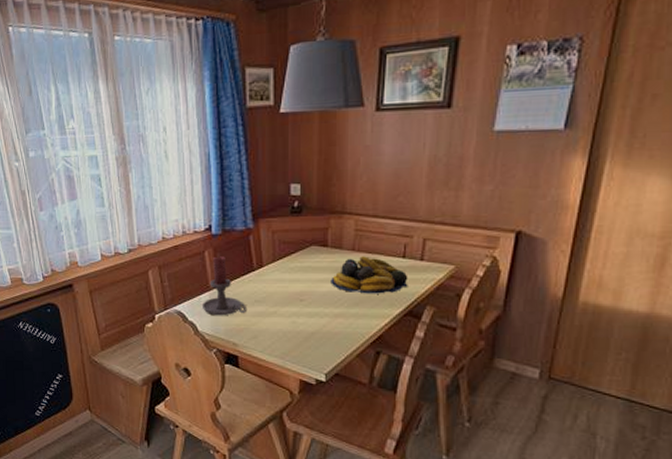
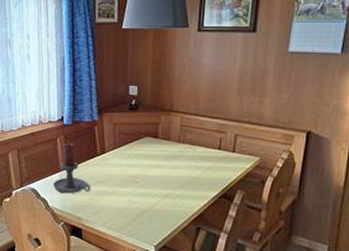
fruit bowl: present [331,256,408,294] -> none [160,147,223,179]

